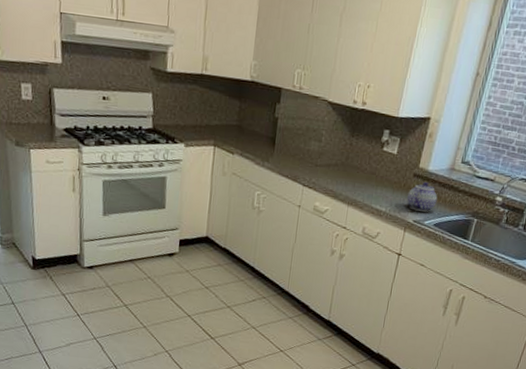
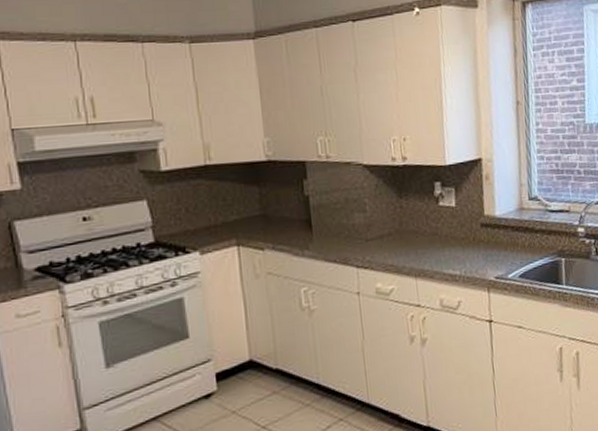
teapot: present [407,181,438,212] -> none [480,229,515,265]

